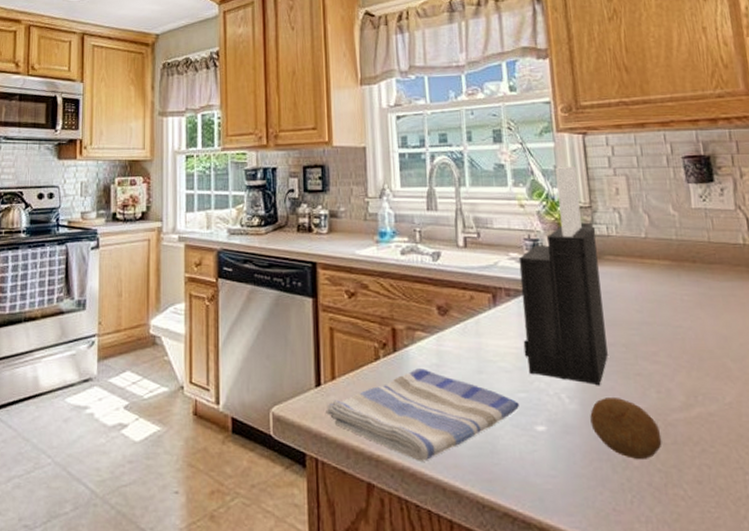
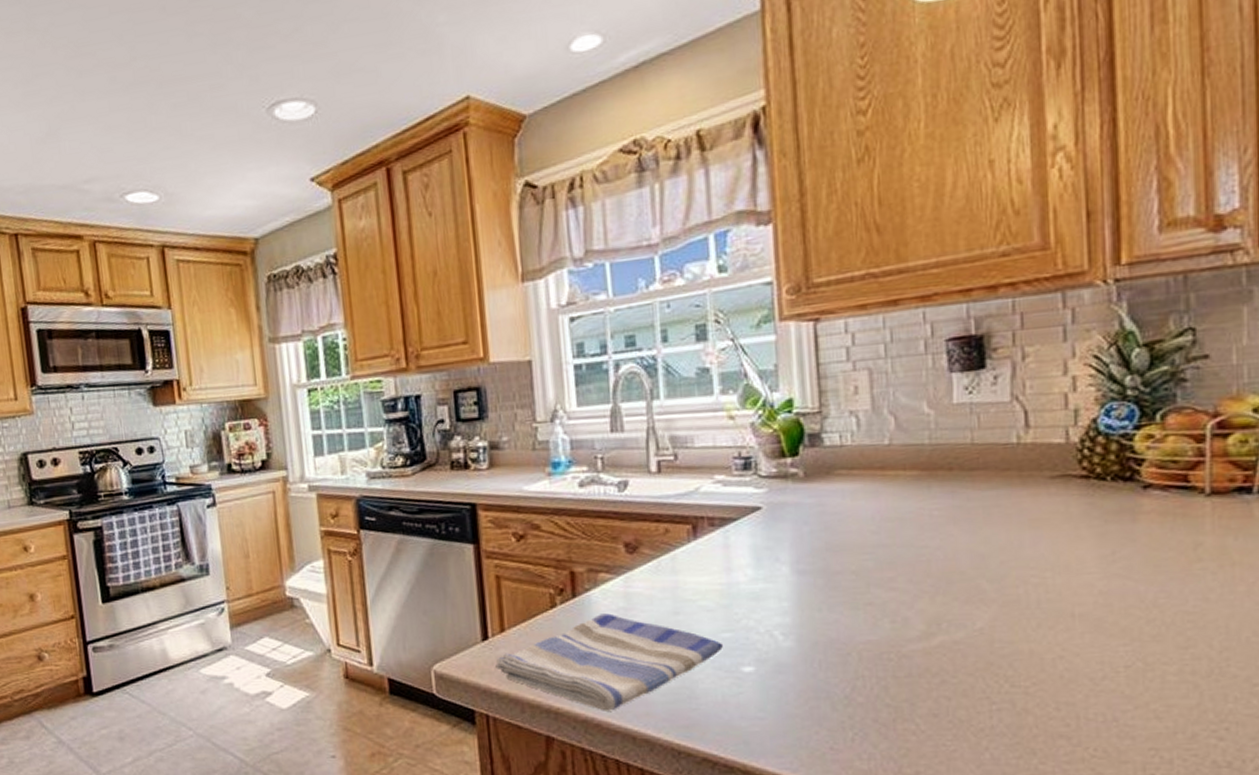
knife block: present [518,166,608,386] -> none [726,362,833,620]
fruit: present [590,398,662,459] -> none [808,631,894,695]

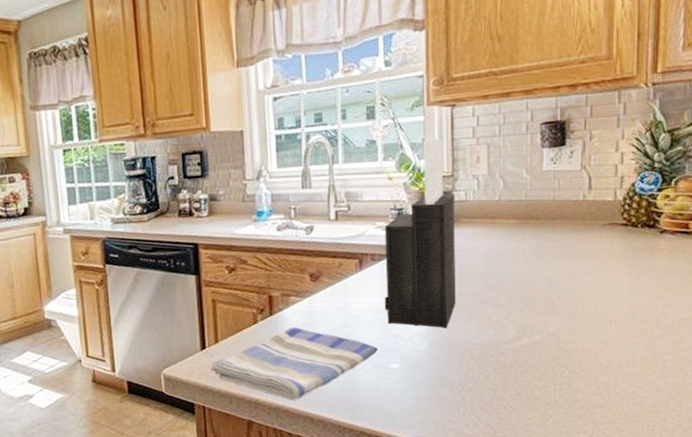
knife block: none [726,362,833,620] -> present [384,137,456,329]

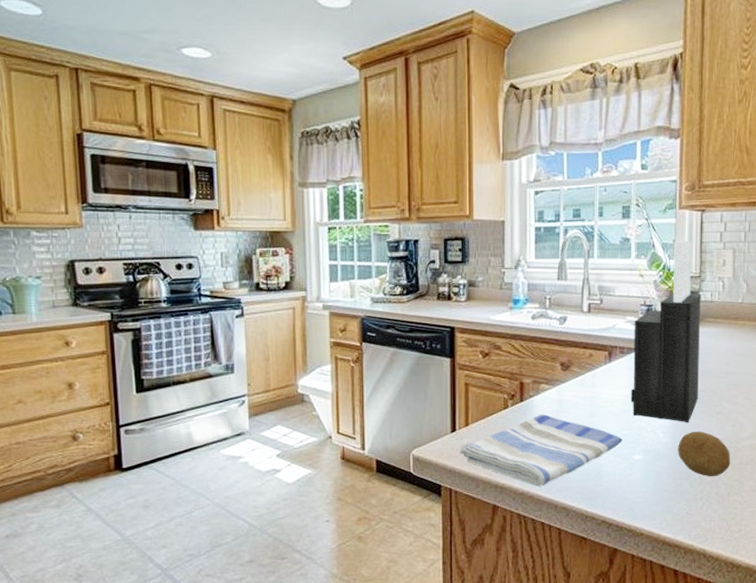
fruit: none [436,336,493,382] -> present [678,432,731,476]

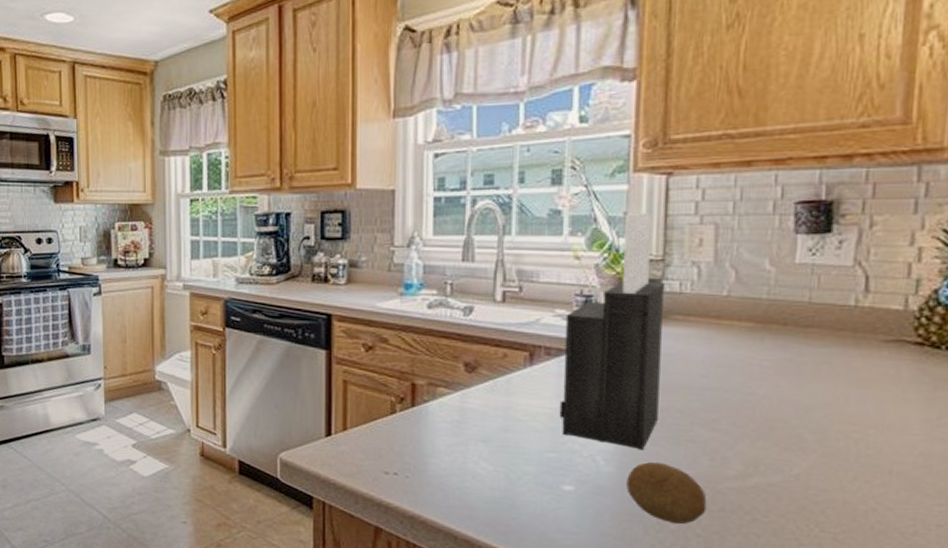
dish towel: present [460,414,622,487] -> none [335,424,547,511]

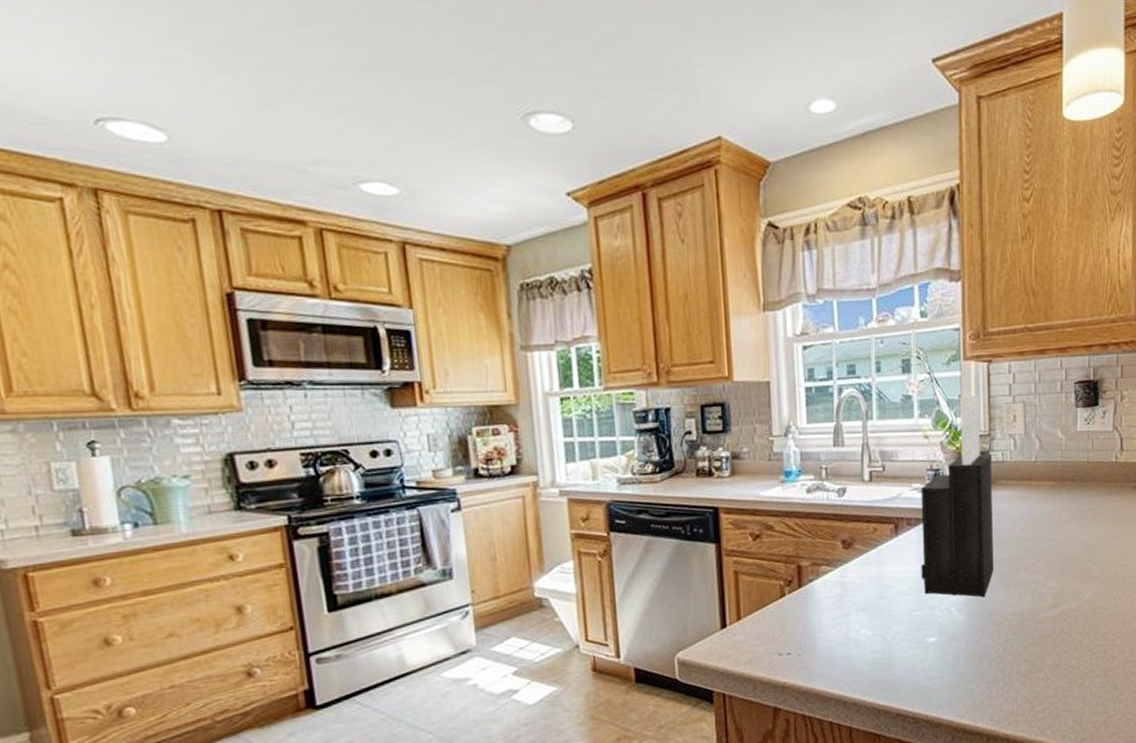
fruit: present [626,462,707,524] -> none [975,605,1031,655]

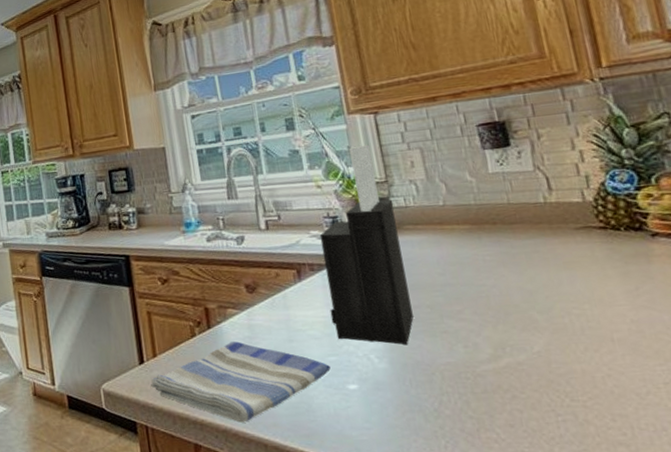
dish towel: none [732,600,914,682] -> present [151,341,331,423]

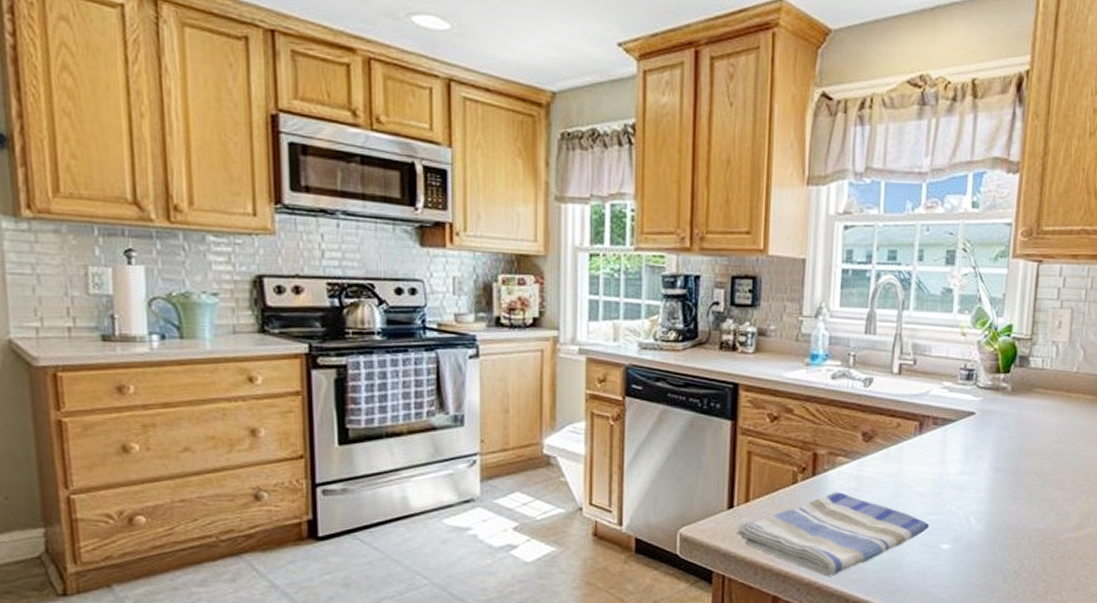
knife block: present [319,144,414,345] -> none [941,295,1030,509]

